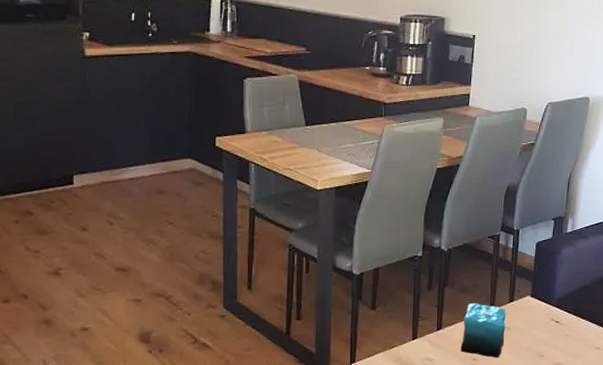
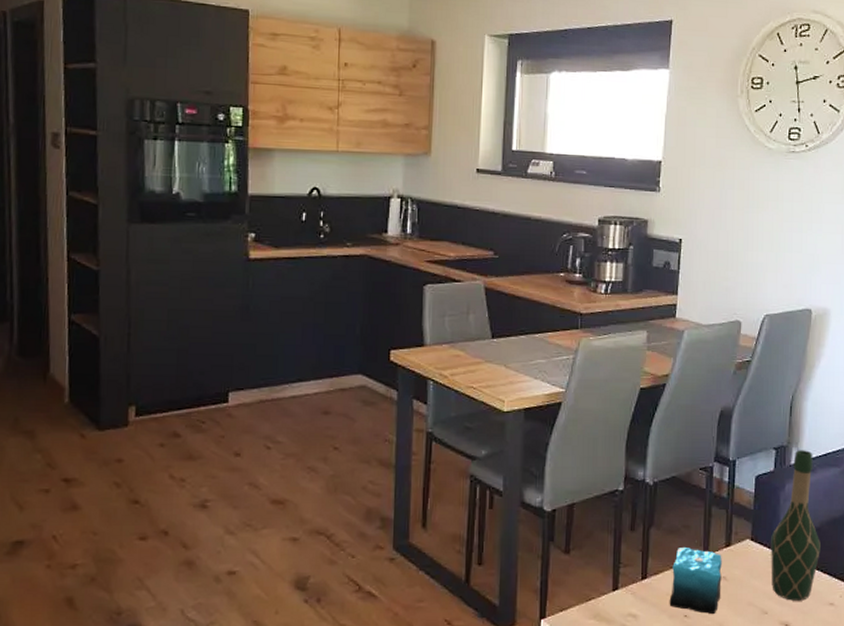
wine bottle: none [547,220,590,346] -> present [771,450,821,601]

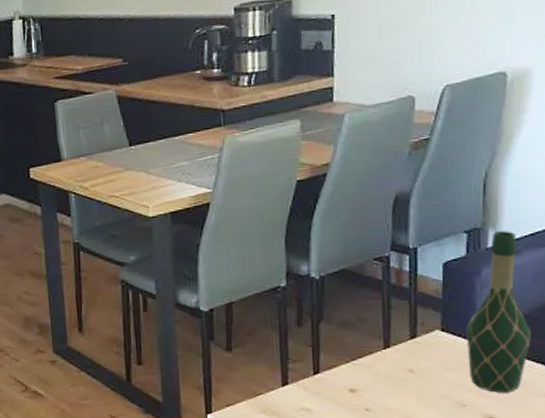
candle: present [669,541,722,614] -> none [347,334,408,407]

